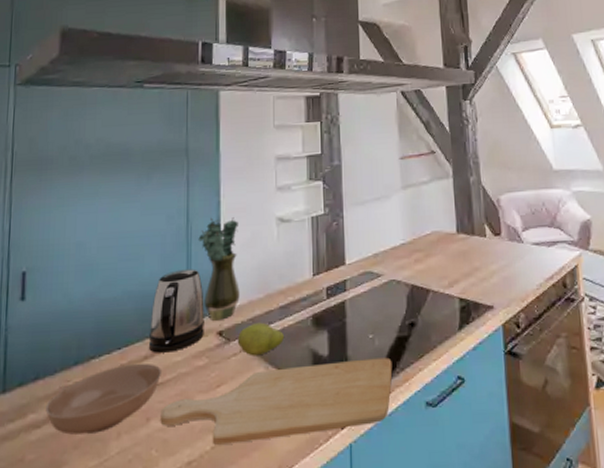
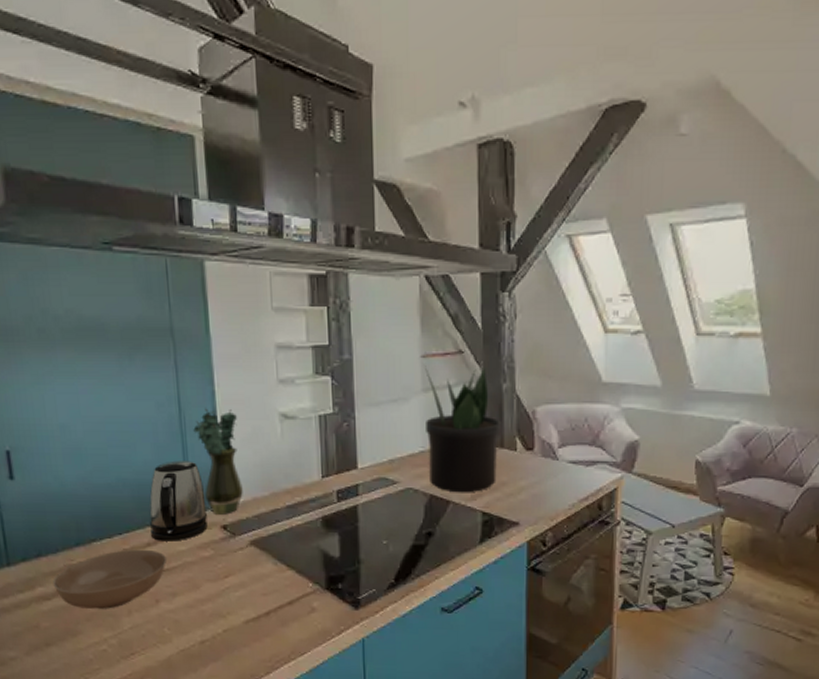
chopping board: present [160,357,393,445] -> none [169,563,407,629]
fruit: present [237,322,285,356] -> none [243,519,293,552]
planter: none [403,164,472,281] -> present [425,365,501,493]

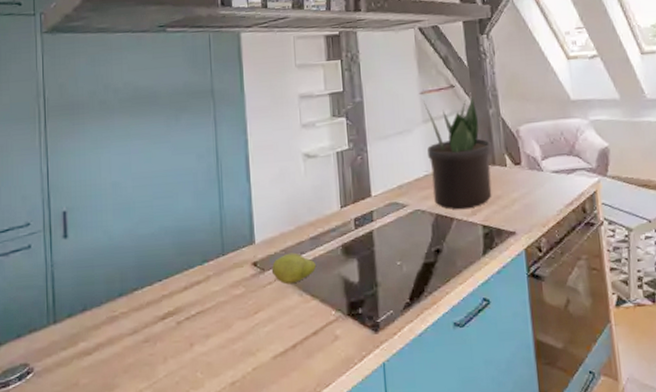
bowl: present [53,549,168,609] -> none [95,293,202,360]
kettle: present [149,460,208,541] -> none [187,204,240,284]
vase: present [193,408,243,515] -> none [228,155,272,252]
fruit: none [243,519,293,552] -> present [271,252,317,285]

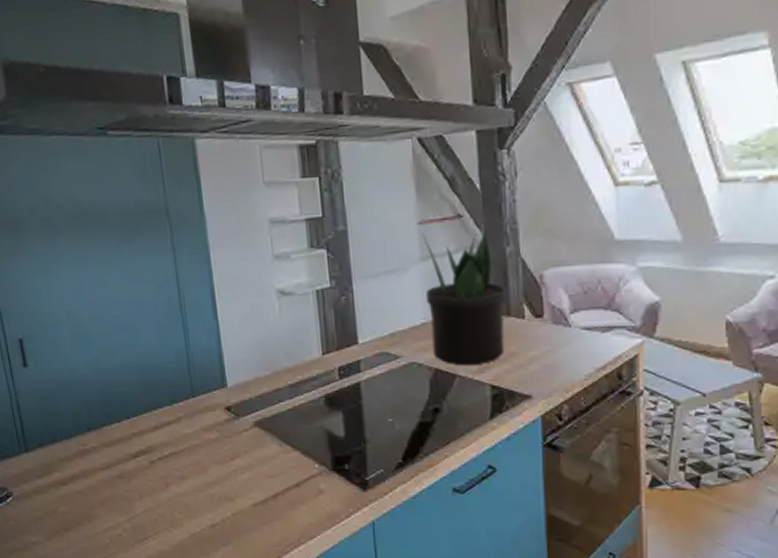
fruit: present [271,252,317,285] -> none [246,400,297,433]

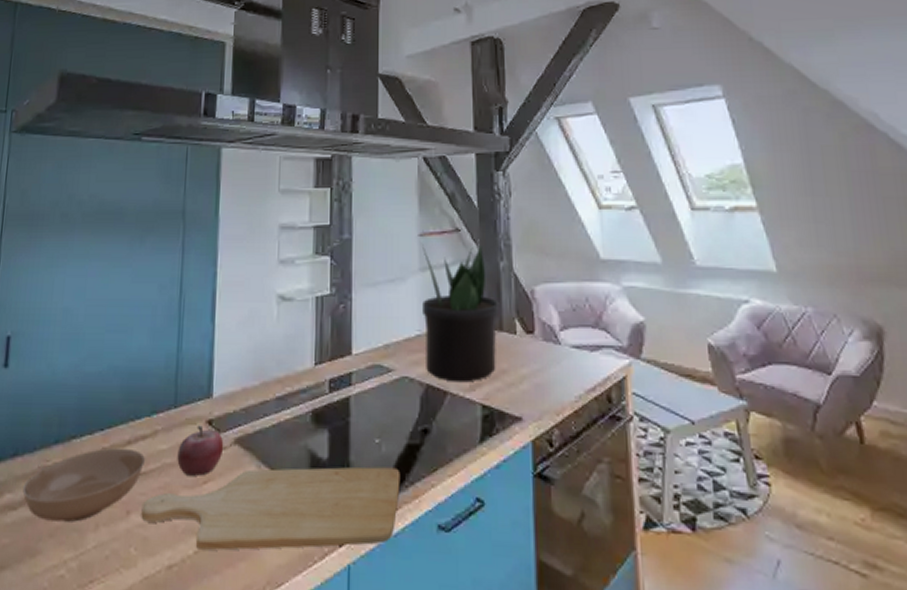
bowl: none [68,433,175,493] -> present [22,447,146,522]
chopping board: none [178,442,416,513] -> present [141,466,401,551]
fruit: none [202,411,245,454] -> present [177,425,224,476]

